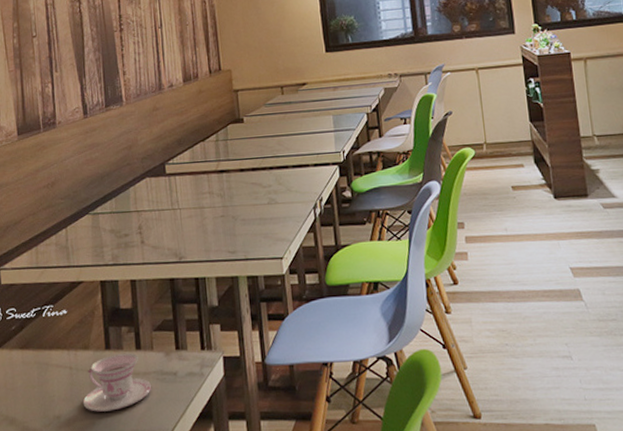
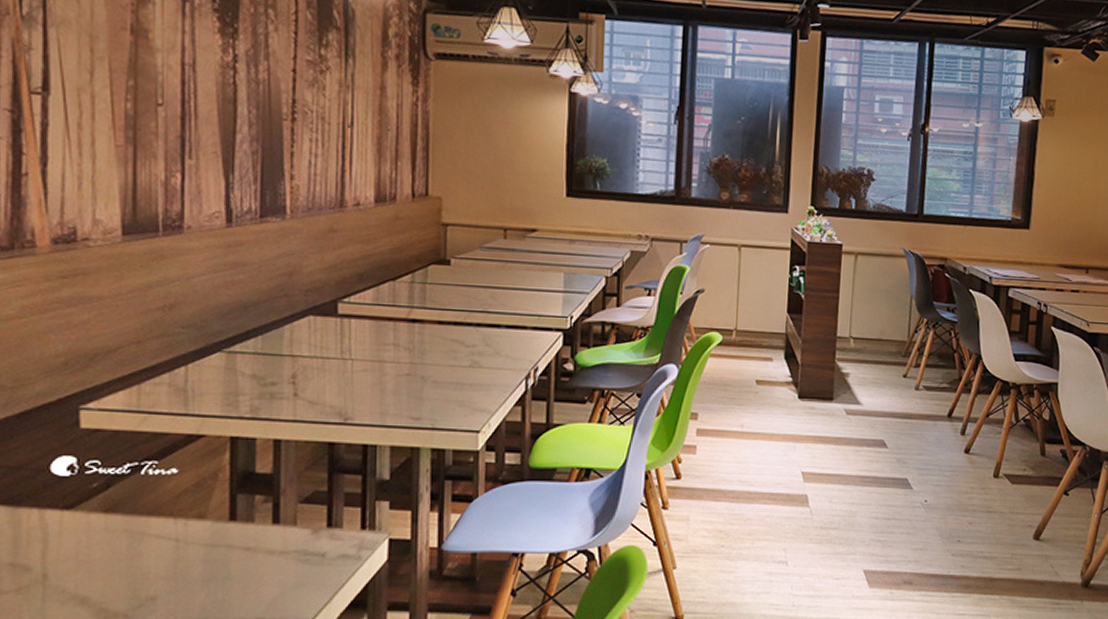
teacup: present [82,353,151,412] -> none [190,526,289,594]

